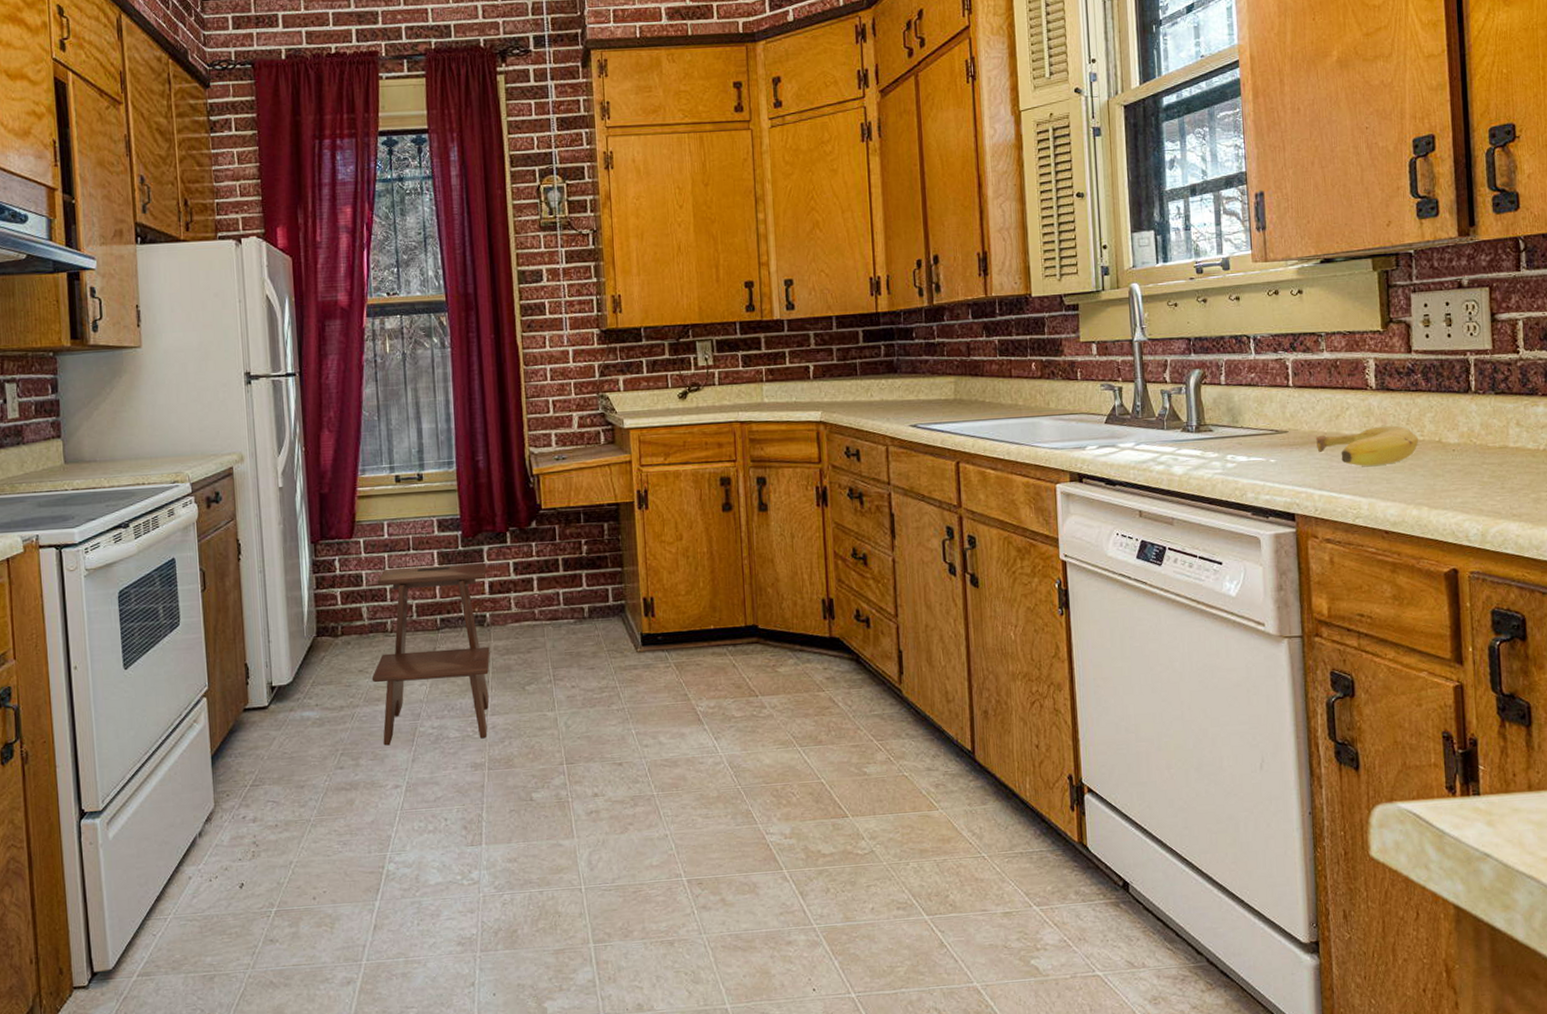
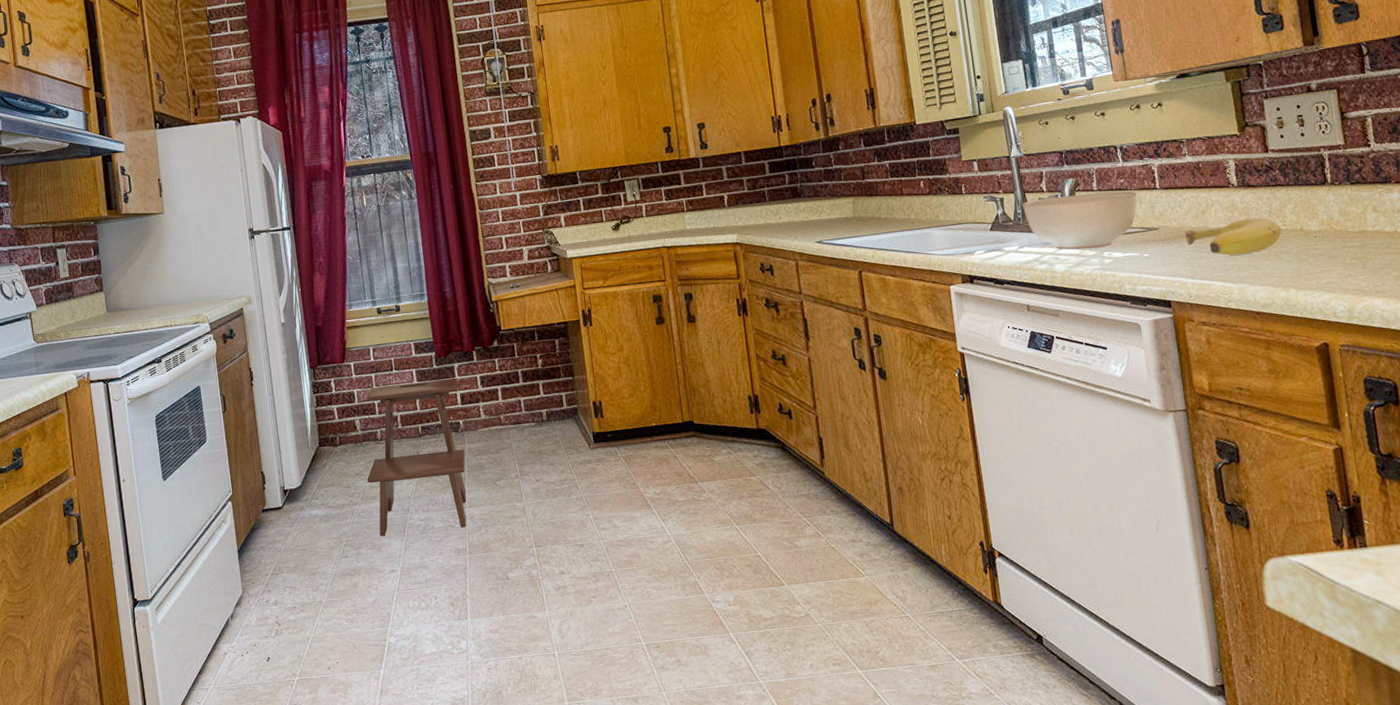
bowl: none [1142,387,1268,450] -> present [1022,191,1137,250]

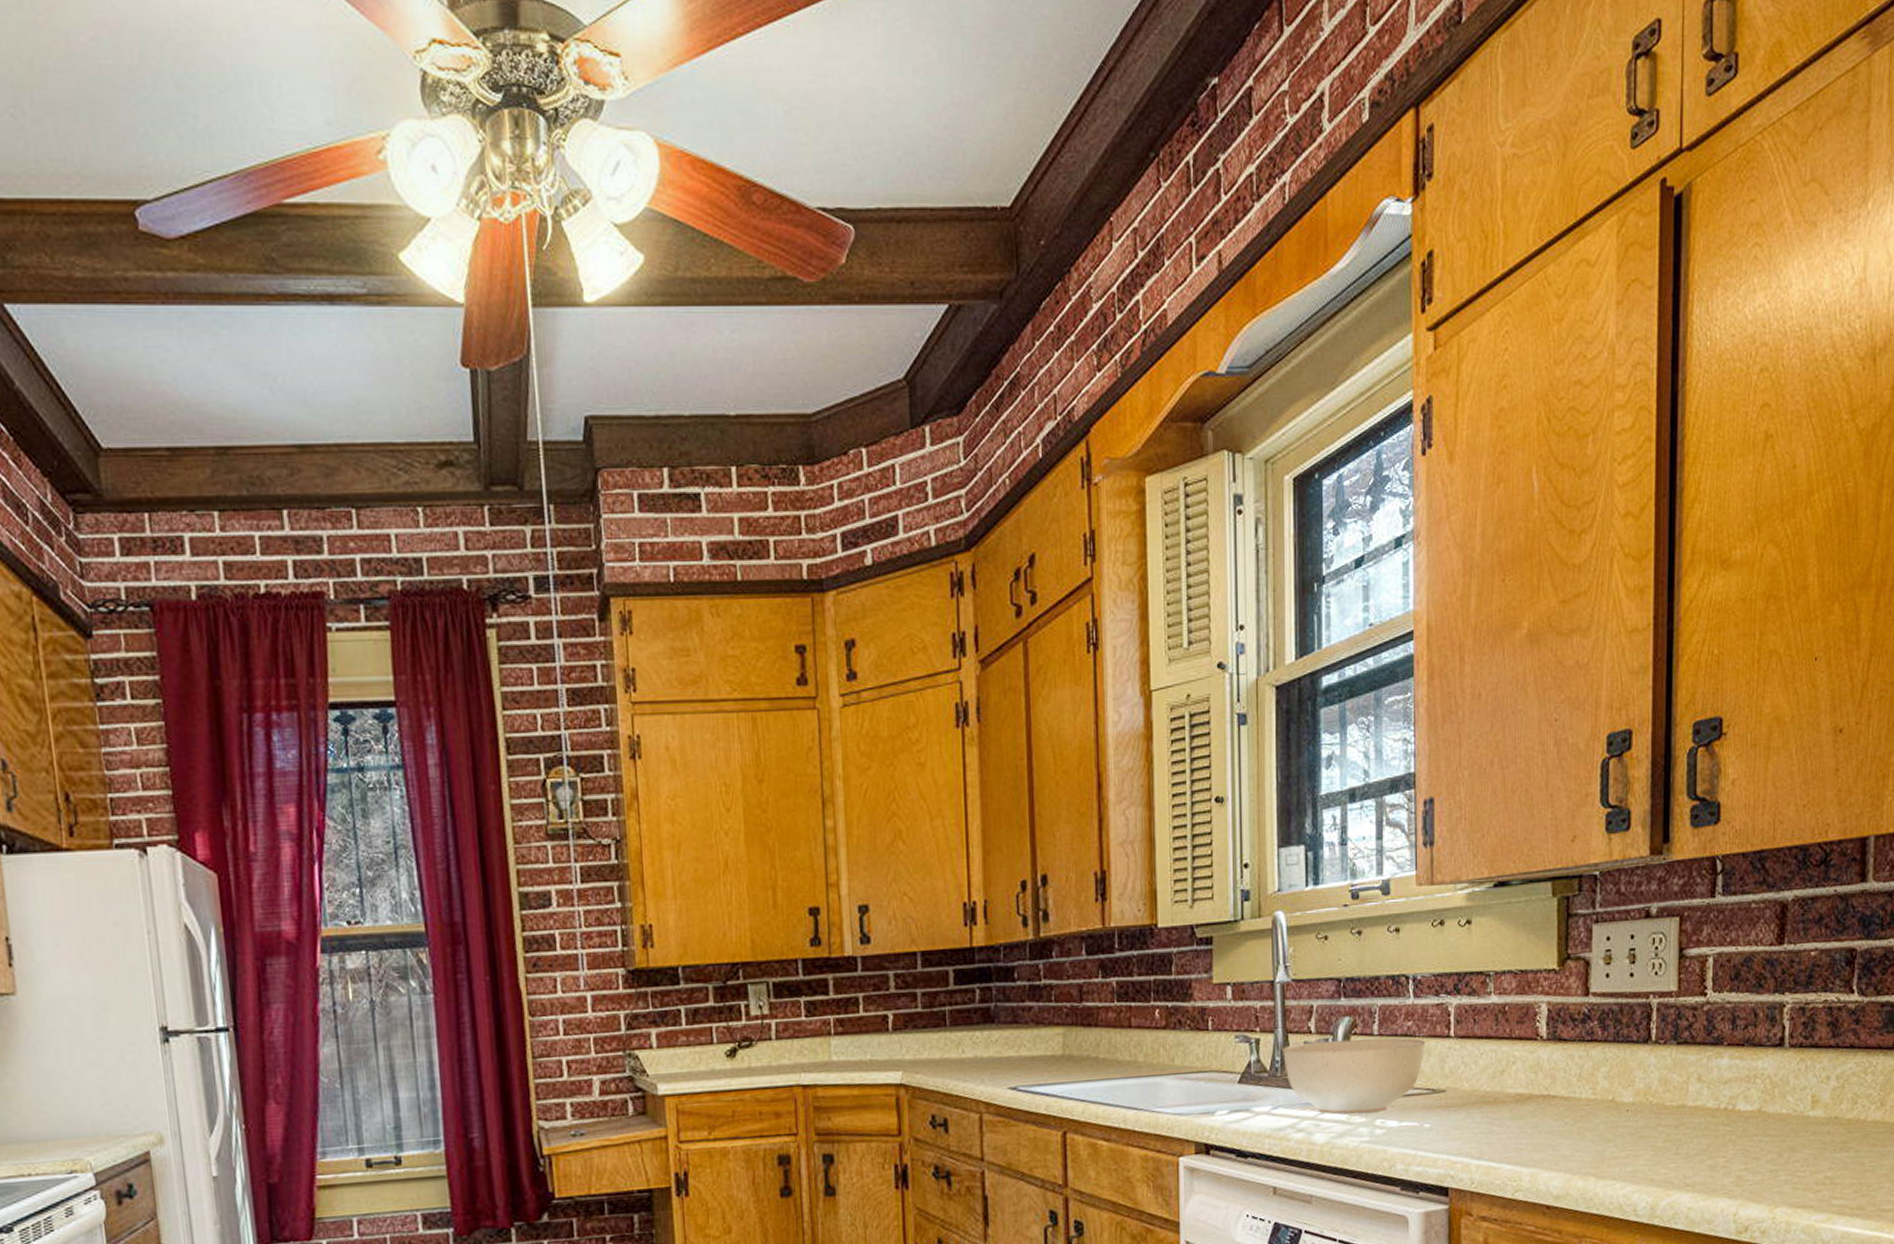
fruit: present [1184,217,1282,256] -> none [1476,1082,1590,1131]

